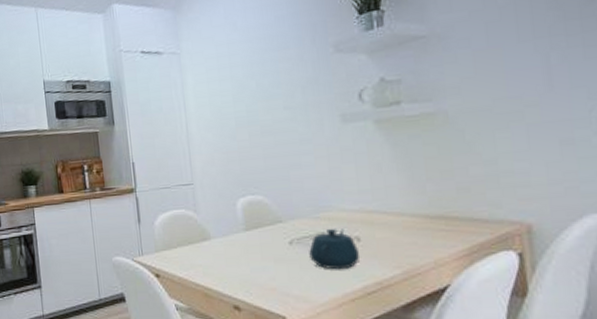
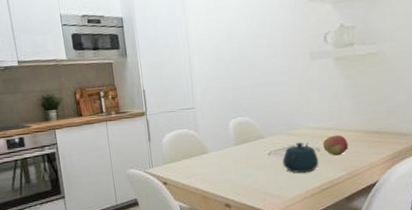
fruit: none [364,220,402,248] -> present [323,135,348,156]

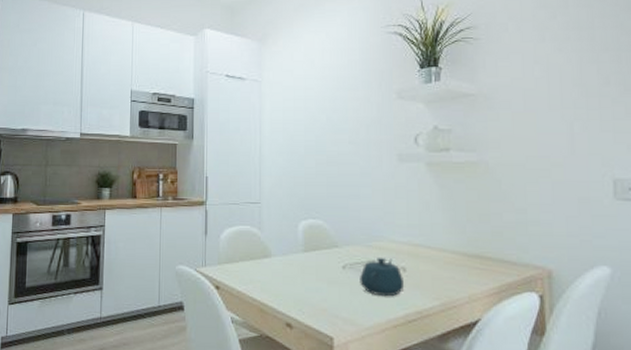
fruit: present [323,135,348,156] -> none [410,254,442,280]

